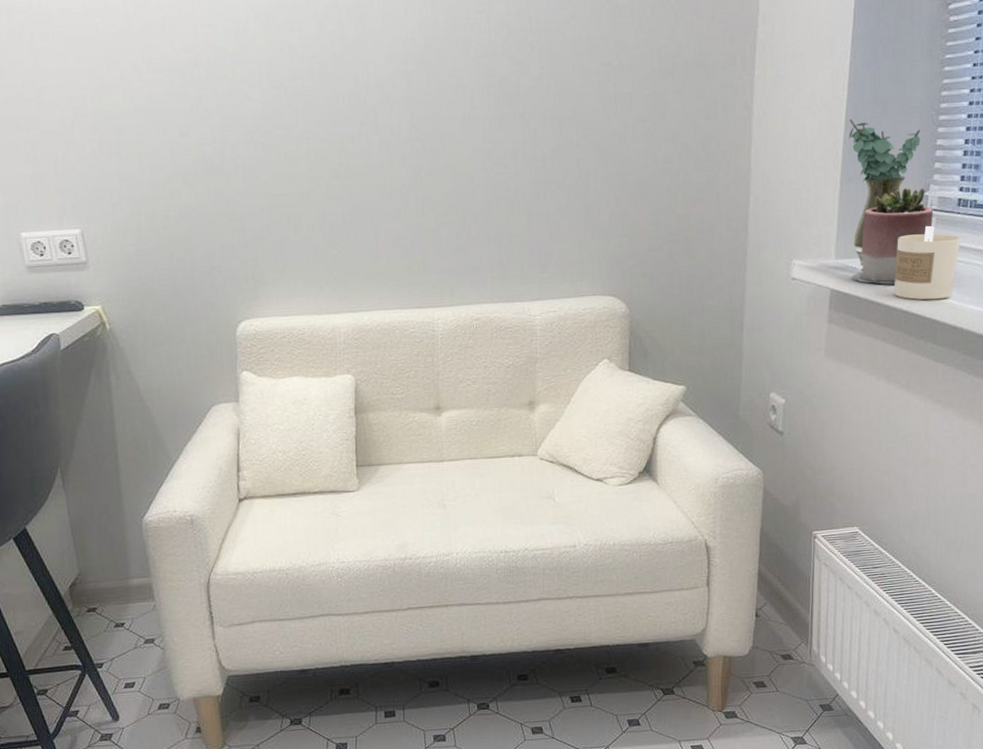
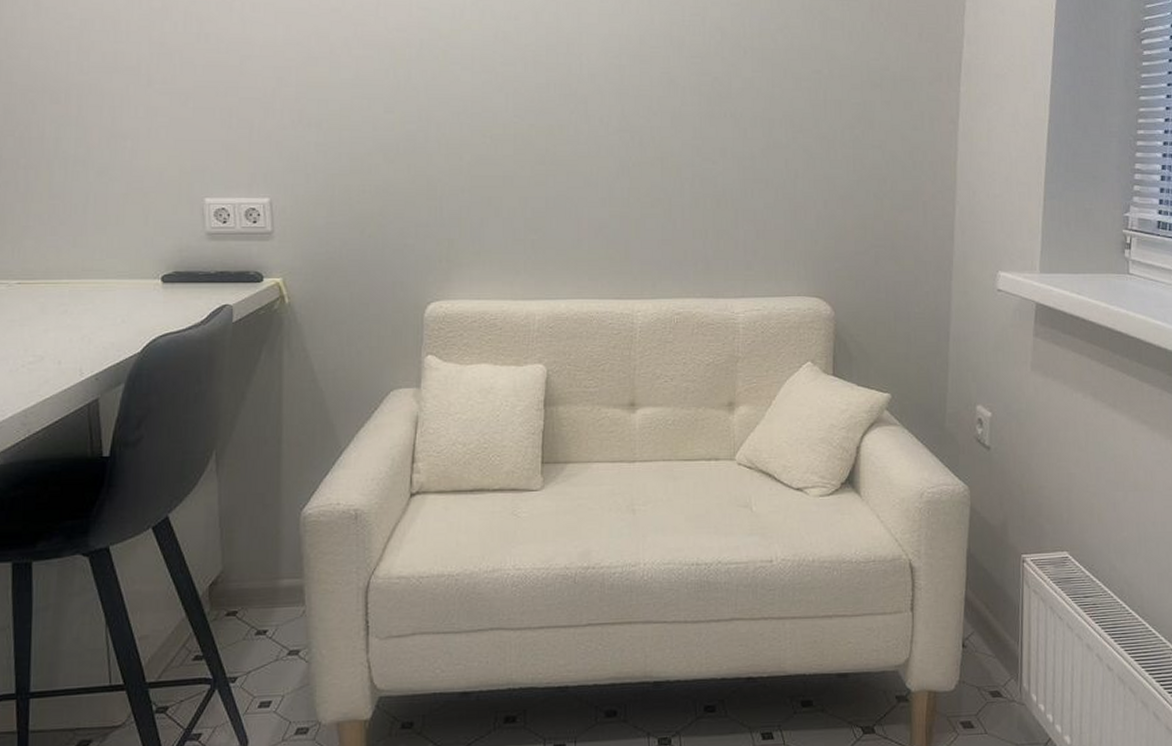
vase: present [849,119,921,267] -> none [1051,139,1120,282]
succulent planter: present [851,187,934,284] -> none [1056,208,1135,301]
candle: present [894,226,960,300] -> none [1098,246,1161,319]

